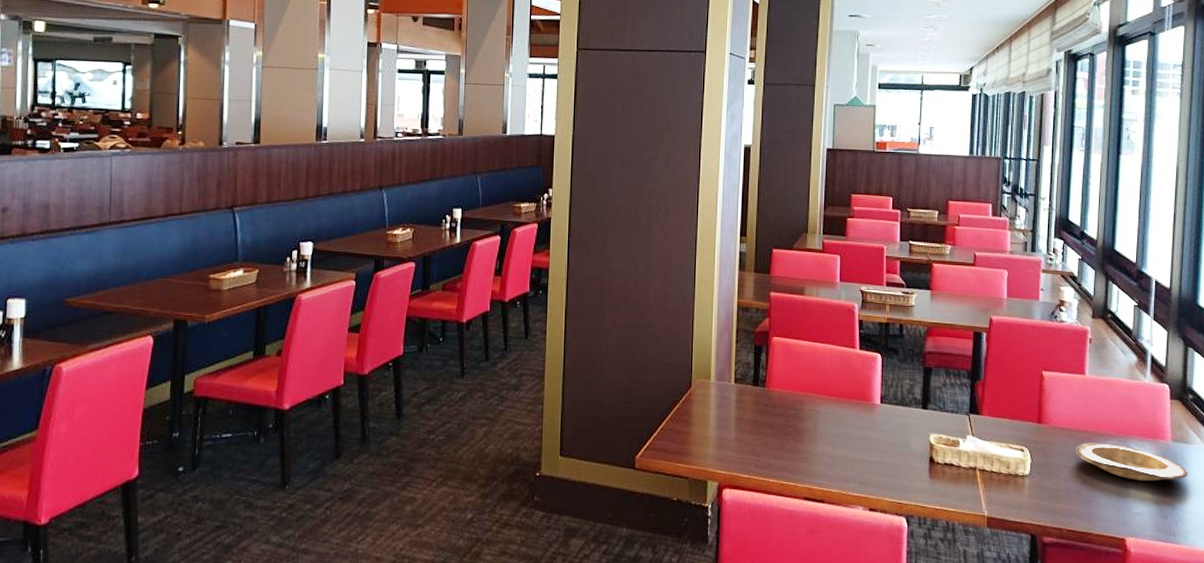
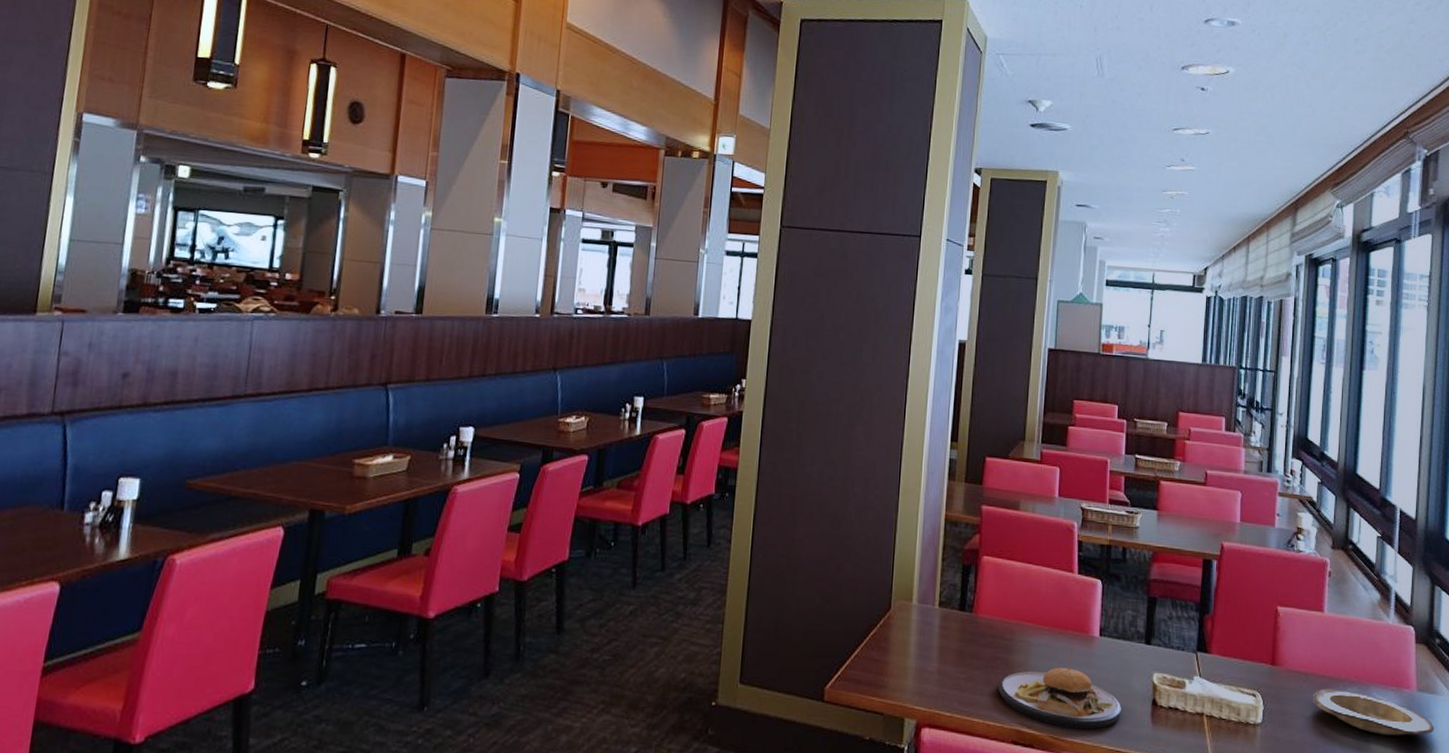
plate: none [790,414,902,485] -> present [998,647,1121,730]

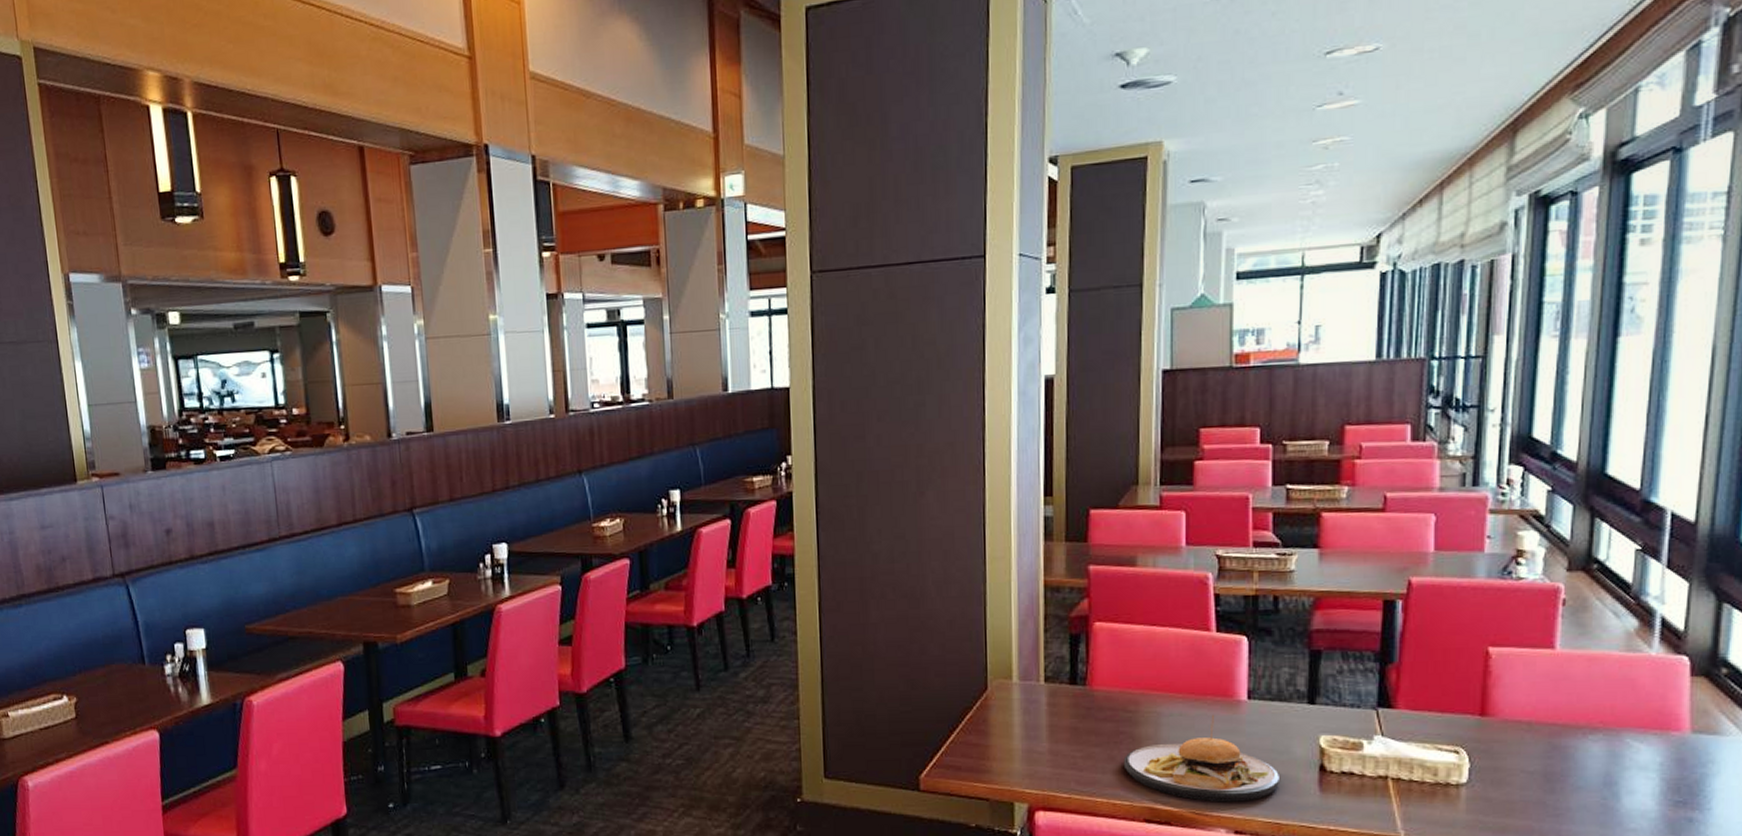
plate: present [1312,688,1435,736] -> none [1538,738,1717,787]

